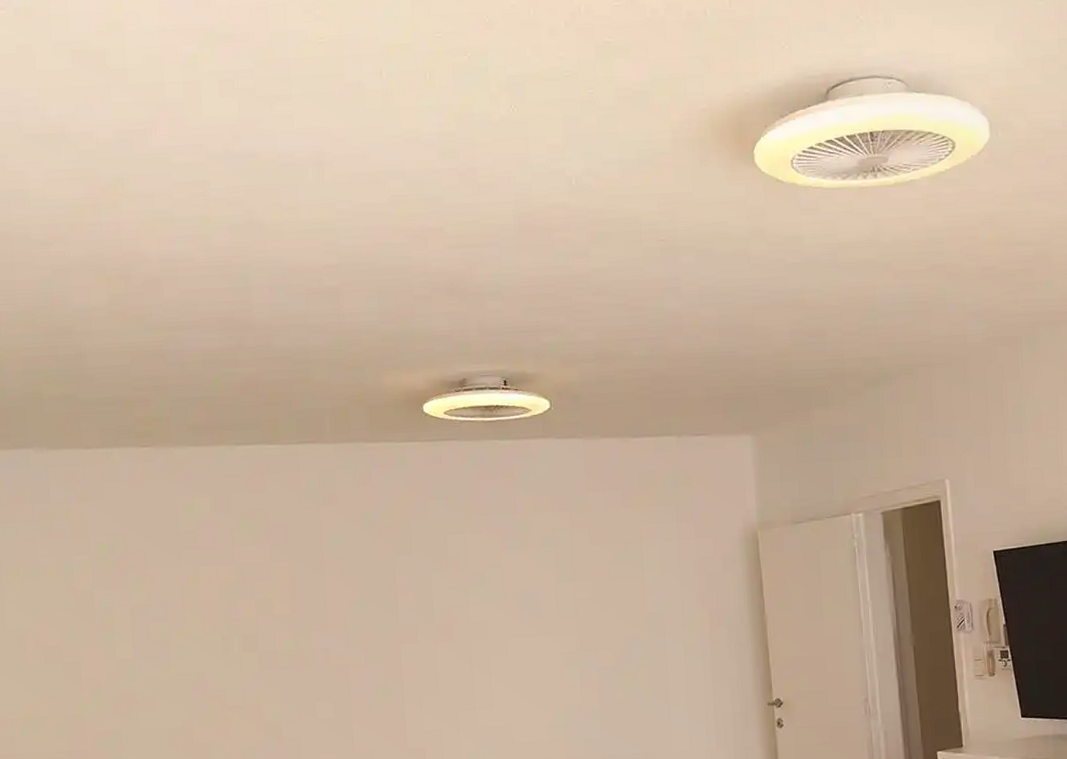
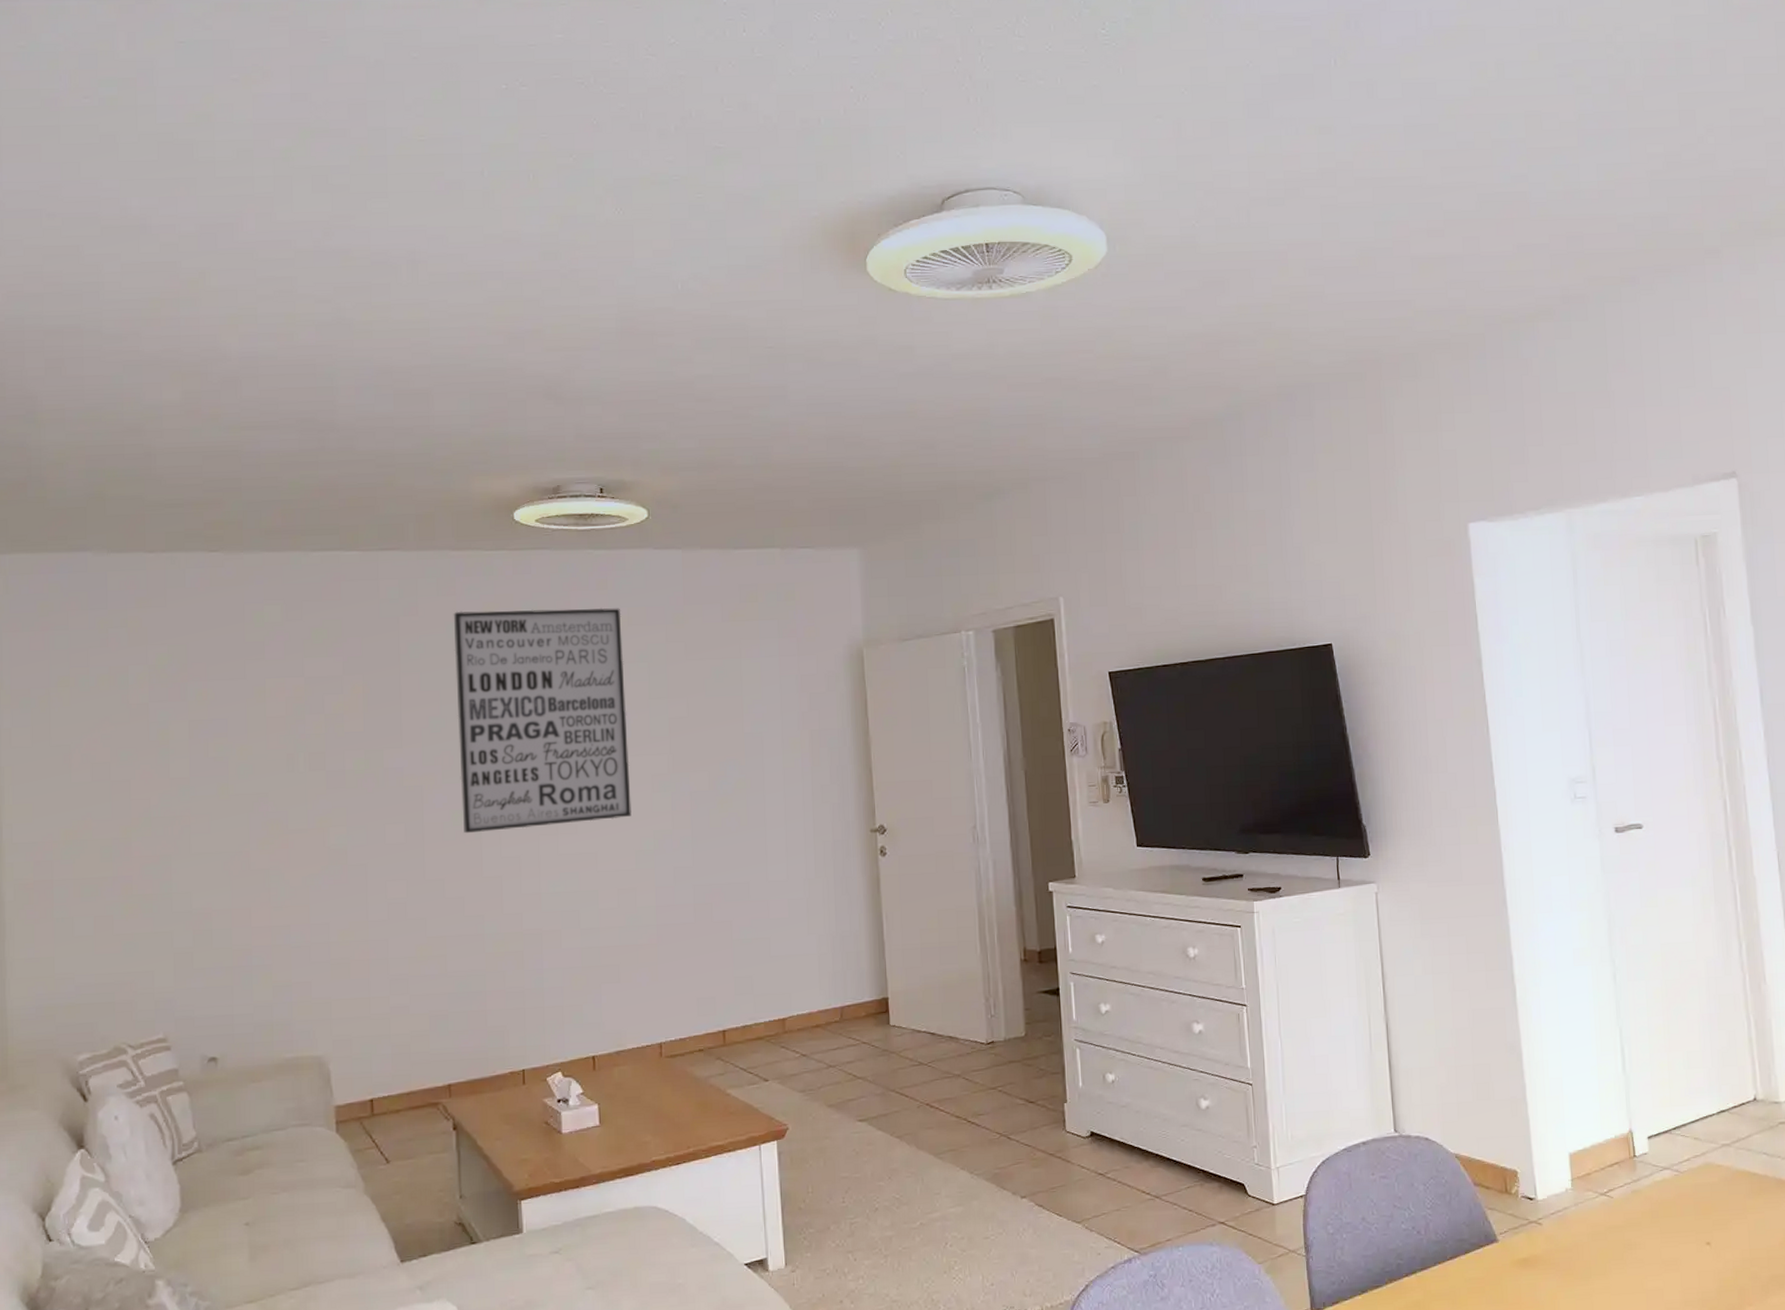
wall art: none [370,495,543,709] -> present [453,607,632,834]

